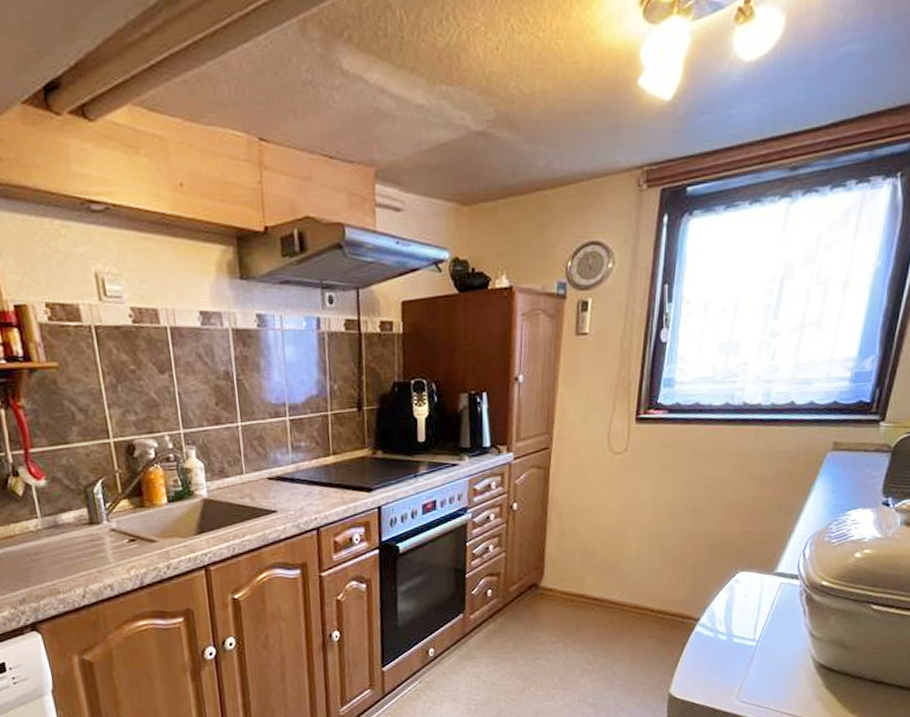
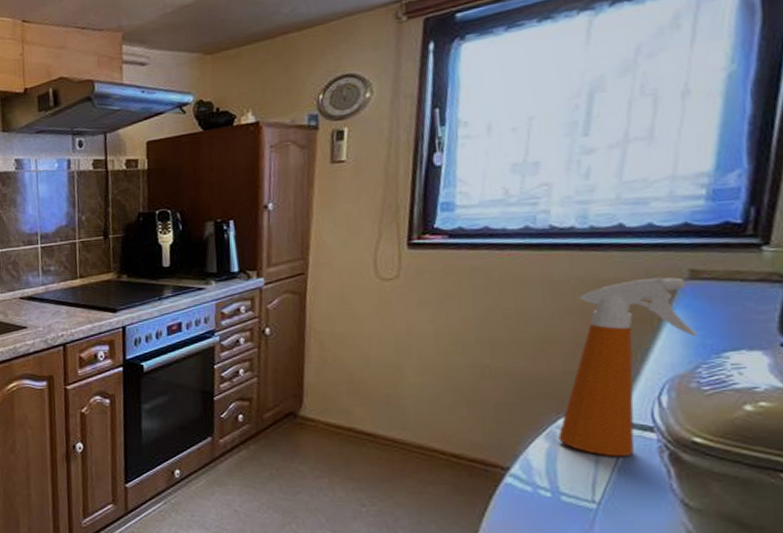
spray bottle: none [735,448,833,602] -> present [558,276,698,457]

